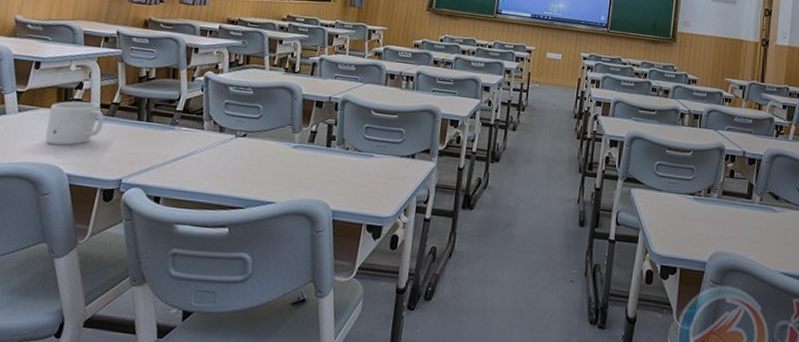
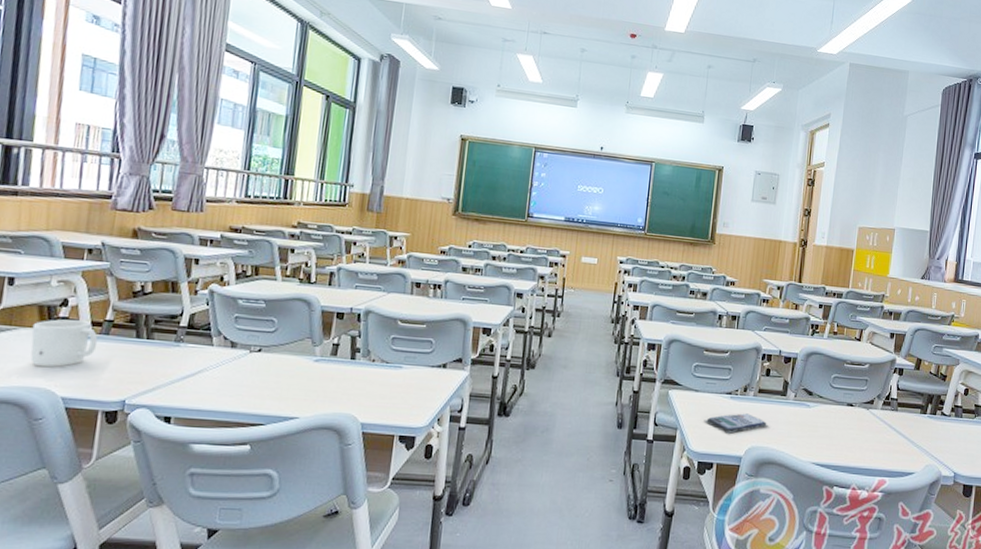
calculator: none [666,215,733,237] -> present [704,413,768,434]

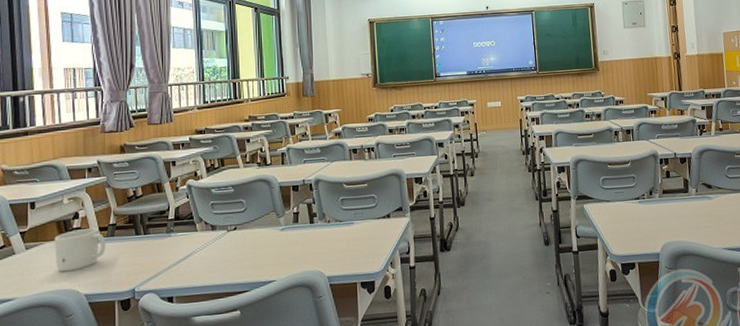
calculator: present [704,413,768,434] -> none [619,214,678,235]

